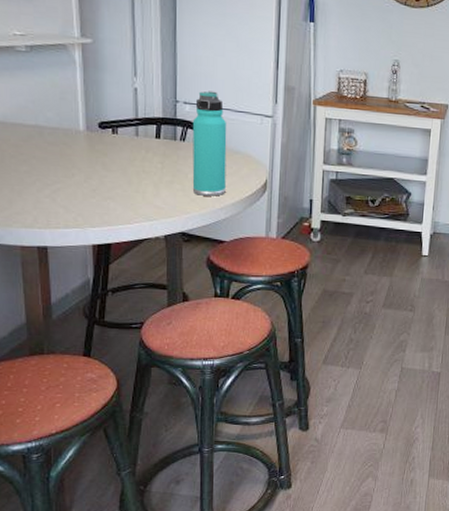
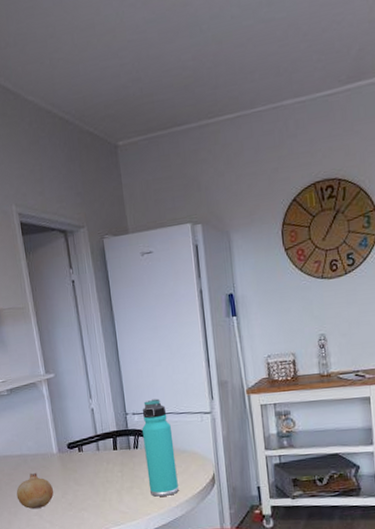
fruit: none [24,148,73,191] -> present [16,472,54,509]

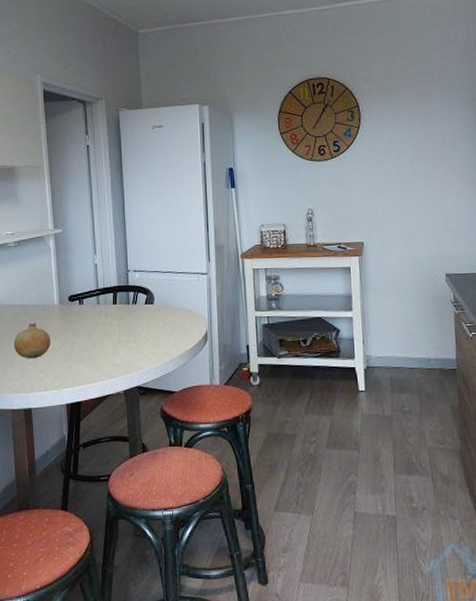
thermos bottle: present [141,398,179,497] -> none [141,258,173,351]

